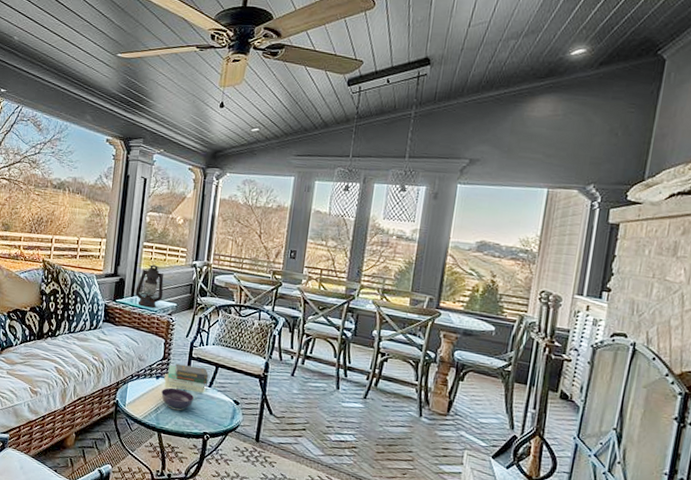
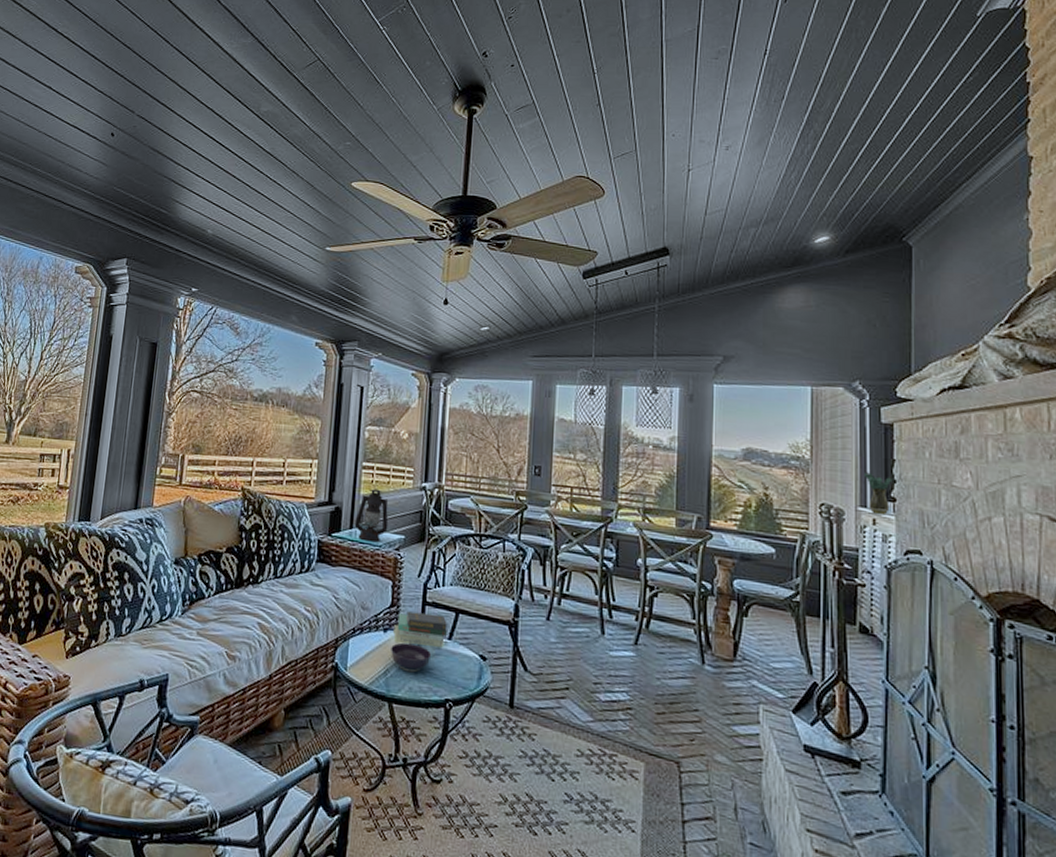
vase: none [585,264,611,303] -> present [865,470,893,515]

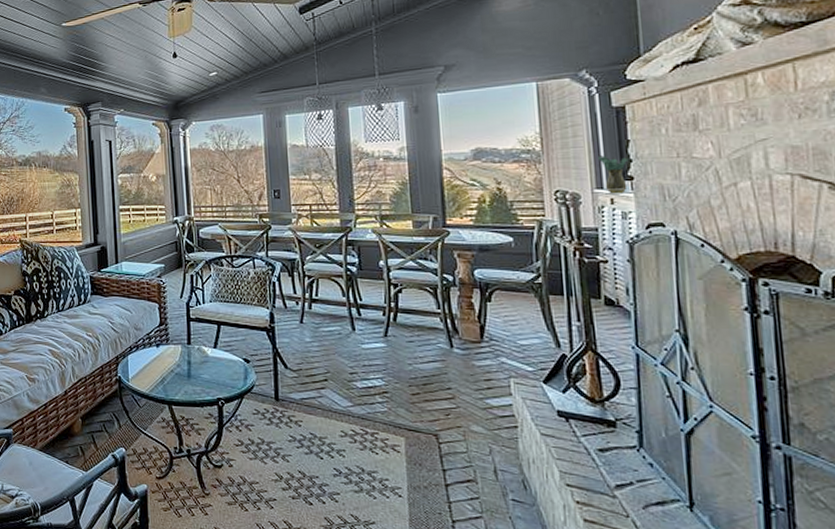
lantern: present [354,489,389,543] -> none [119,227,149,273]
bowl: present [391,642,432,673] -> none [165,354,201,379]
books: present [393,611,447,647] -> none [165,328,212,355]

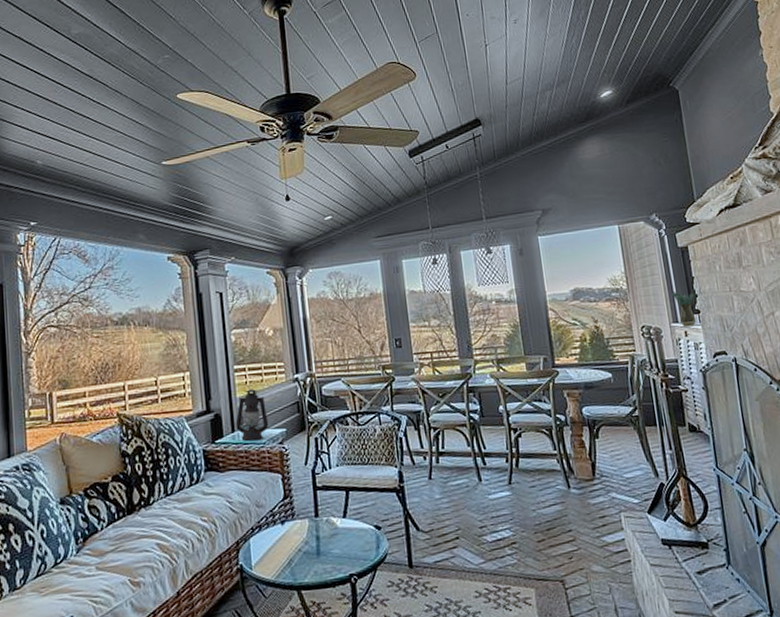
lantern: none [119,227,149,273] -> present [235,389,269,442]

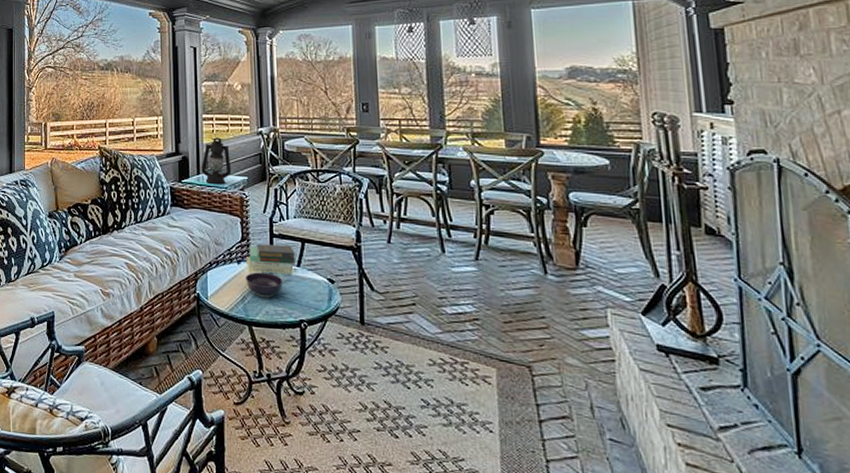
books: none [290,496,341,533] -> present [246,244,295,274]
bowl: none [291,529,330,557] -> present [246,272,284,298]
vase: present [672,291,696,327] -> none [697,77,728,118]

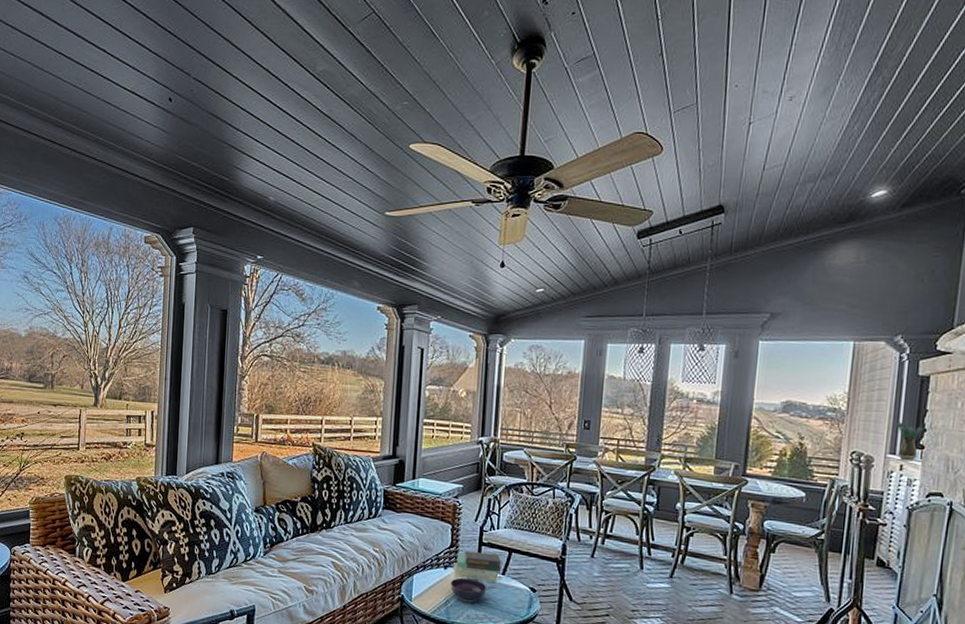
lantern: present [201,137,232,185] -> none [417,443,448,491]
vase: none [697,77,728,118] -> present [897,420,924,462]

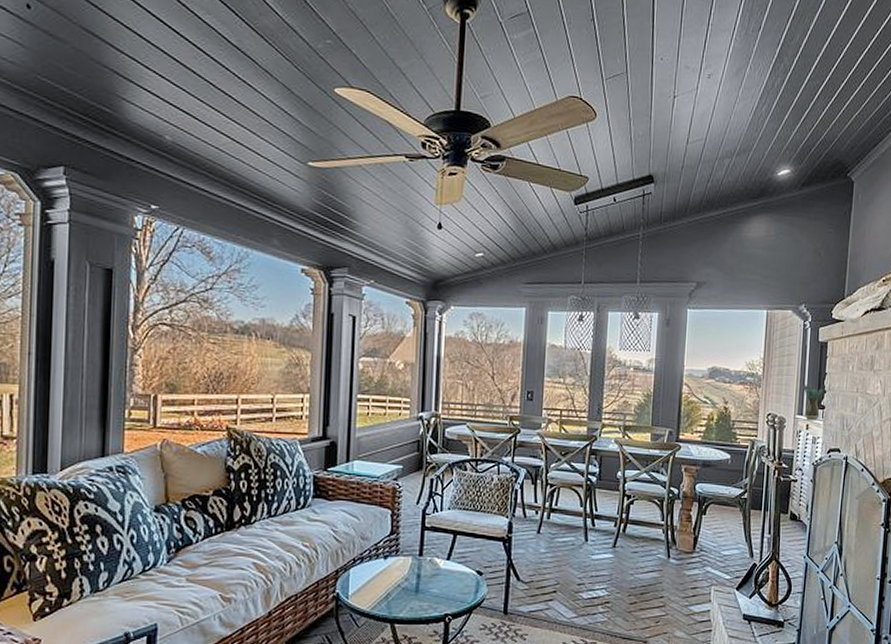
bowl: present [450,577,487,603] -> none [391,567,432,594]
books: present [453,551,501,581] -> none [394,537,446,568]

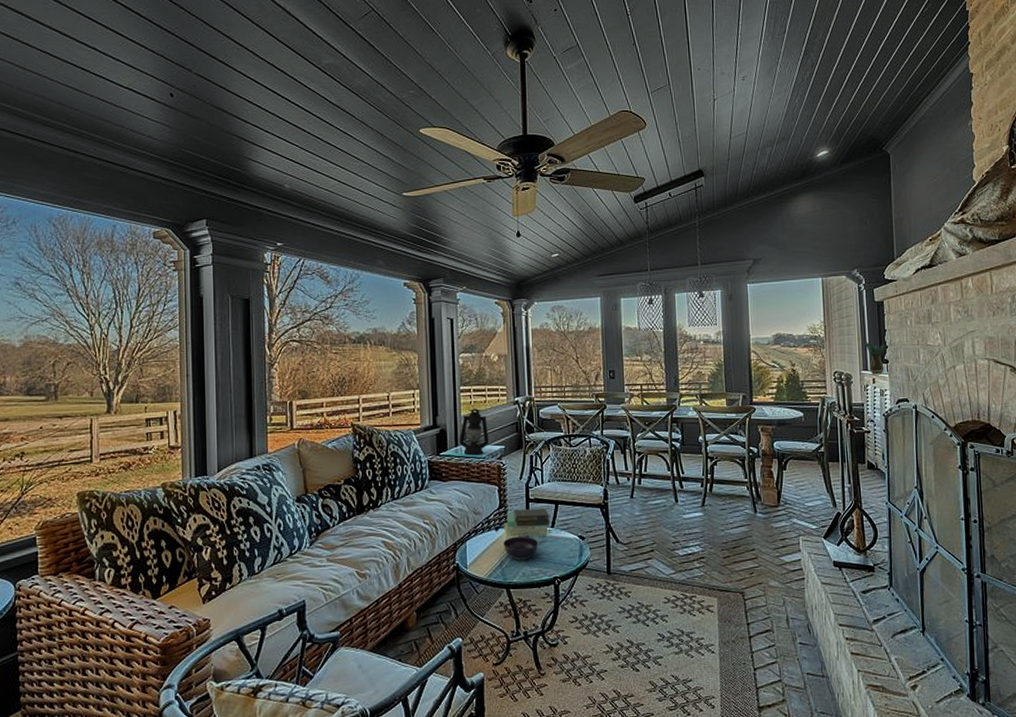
lantern: none [351,421,386,474] -> present [459,408,489,456]
bowl: none [391,567,432,594] -> present [503,536,539,561]
books: none [394,537,446,568] -> present [504,508,549,538]

